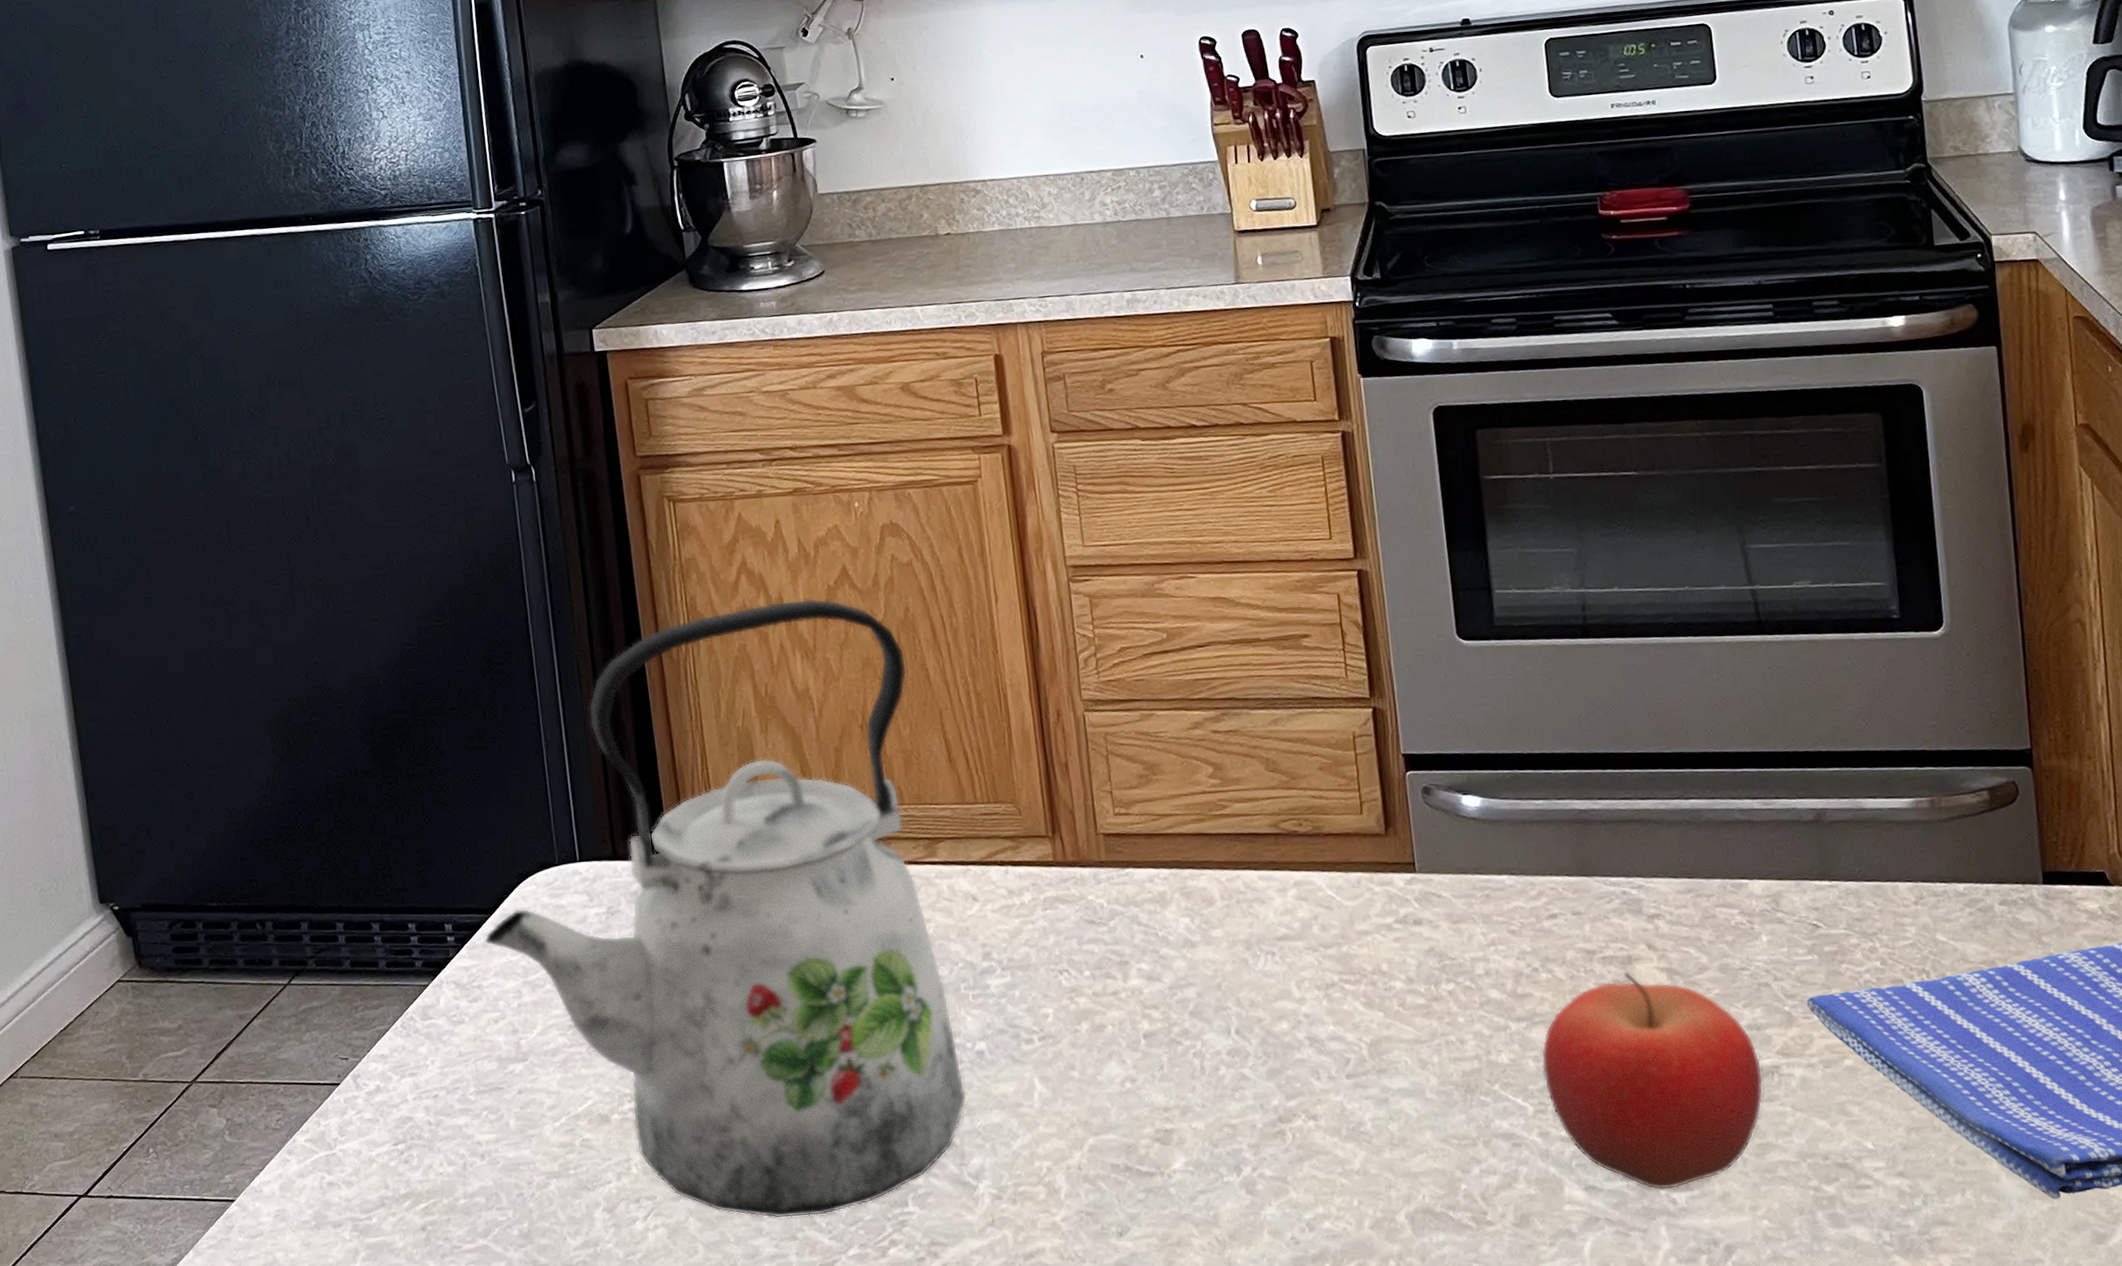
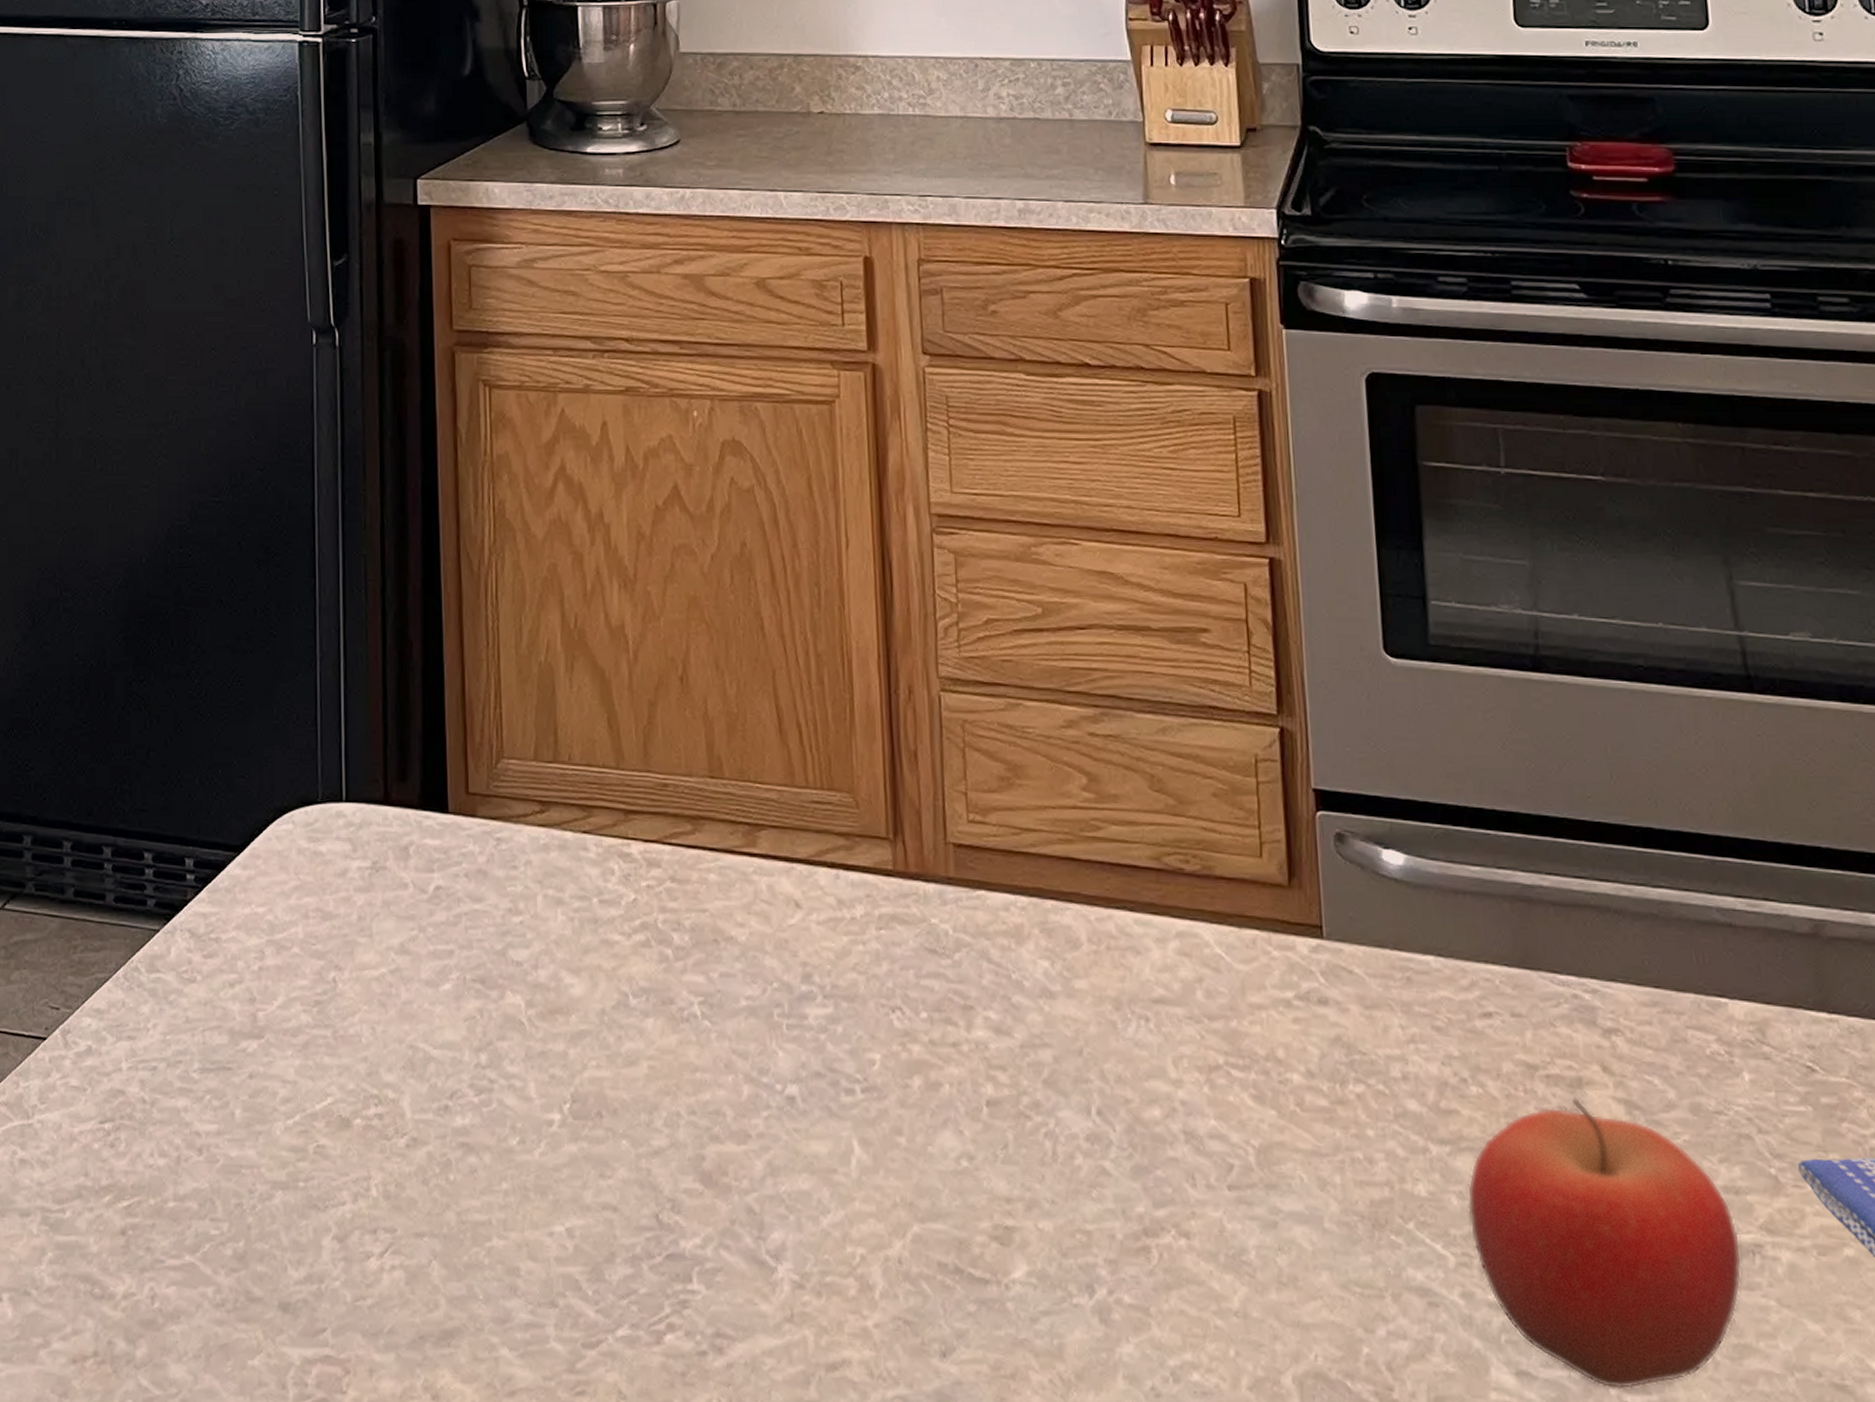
kettle: present [484,598,967,1218] -> none [228,517,771,1280]

